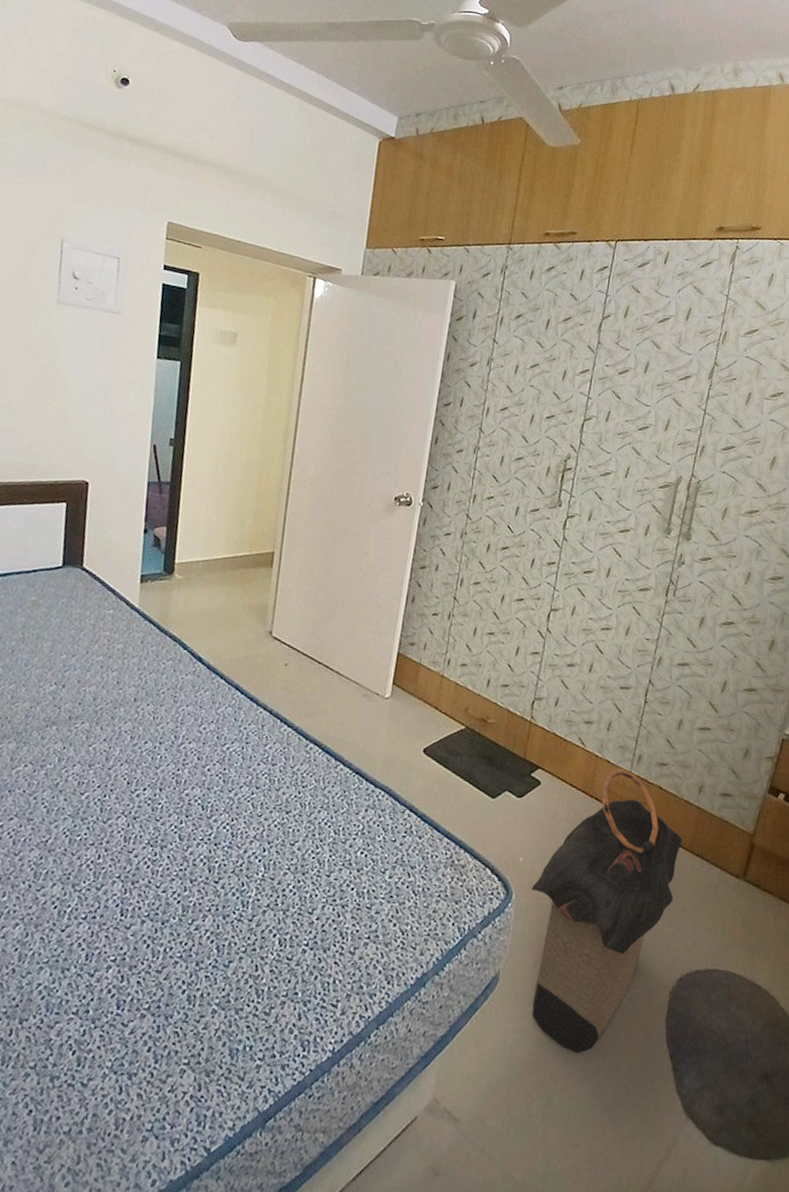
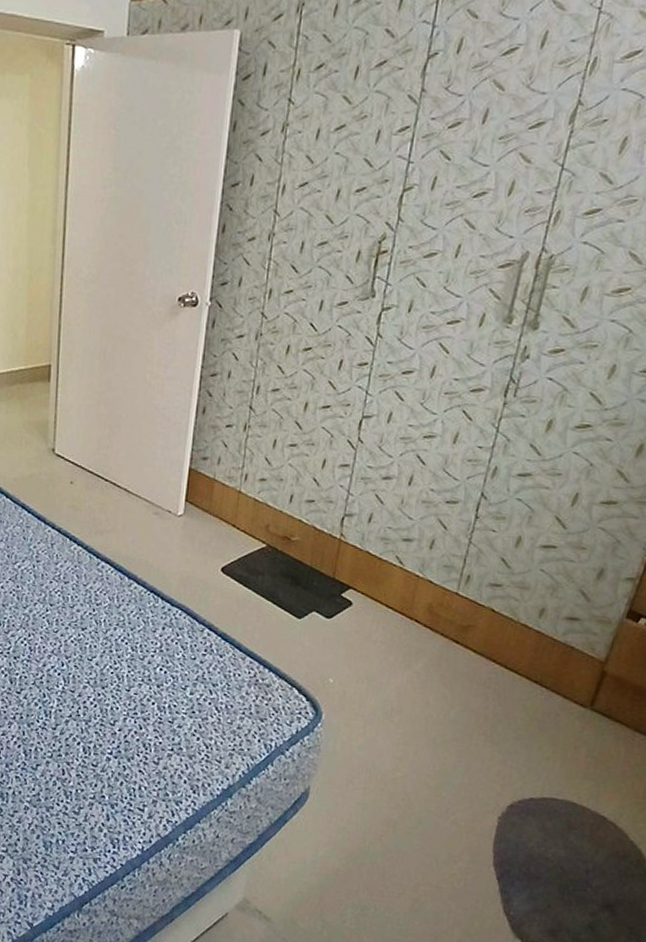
laundry hamper: present [531,767,683,1053] -> none [342,588,518,869]

